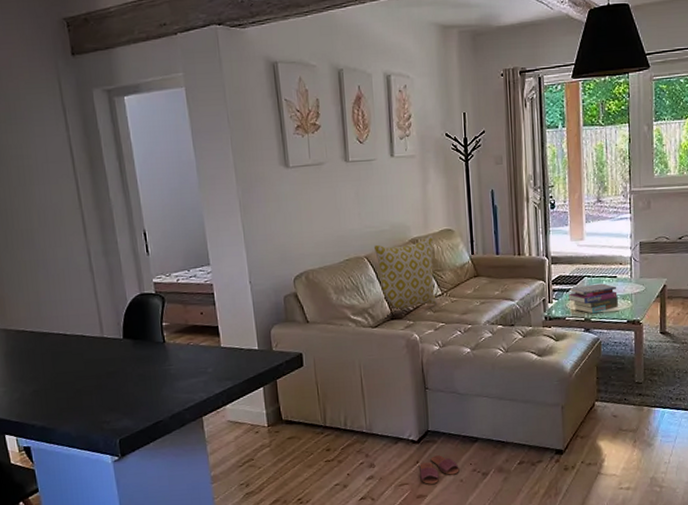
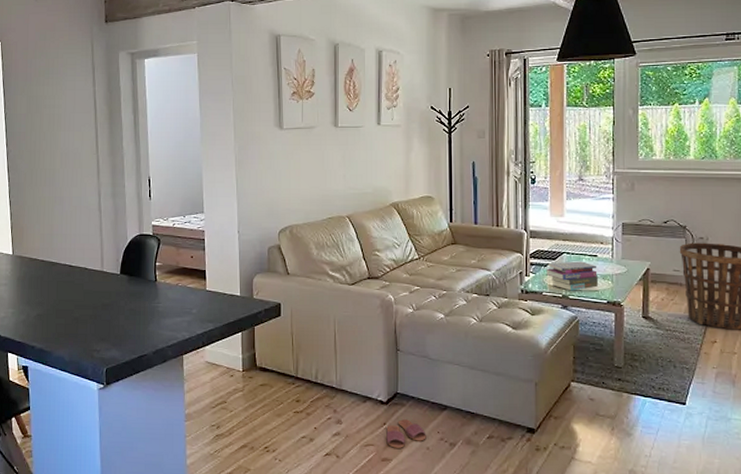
pillow: present [373,234,438,316] -> none [355,200,414,275]

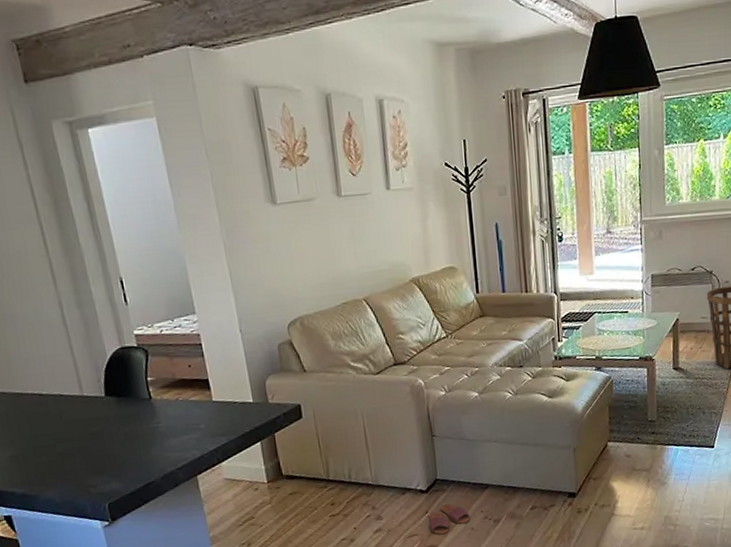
books: present [546,261,599,291] -> none [578,319,631,352]

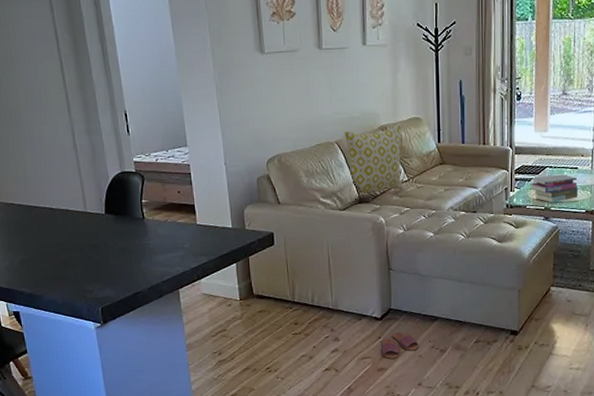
pillow: none [372,273,443,362] -> present [344,122,404,200]
books: none [578,319,631,352] -> present [530,174,579,203]

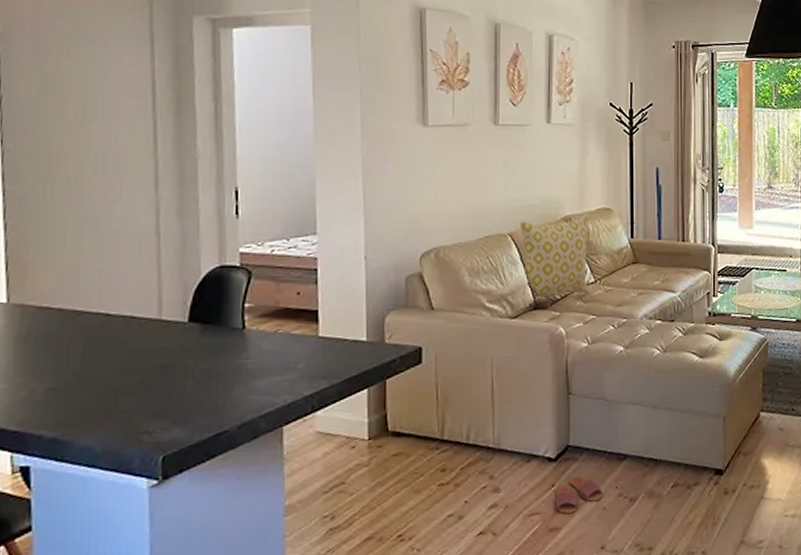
books: present [530,174,579,203] -> none [735,277,788,311]

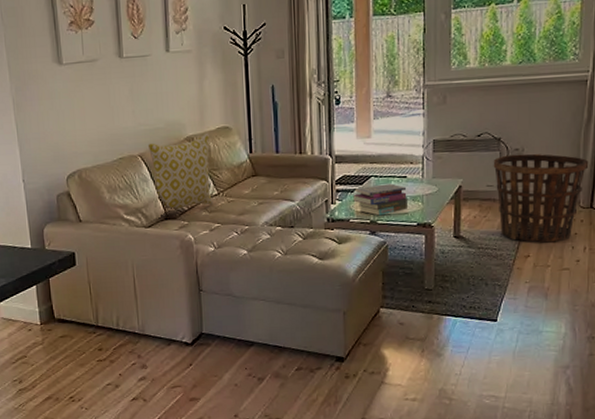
slippers: present [555,476,603,514] -> none [193,358,234,387]
books: none [735,277,788,311] -> present [353,183,409,216]

